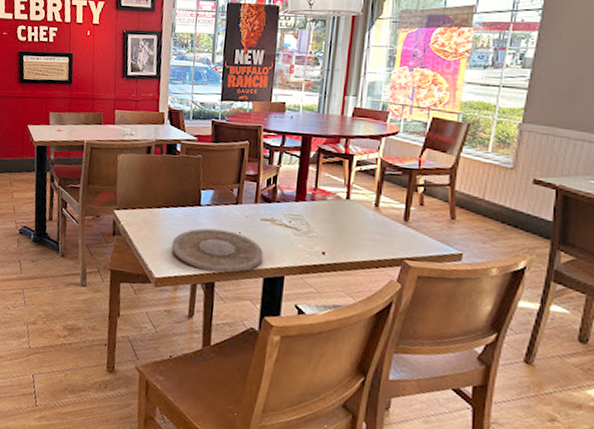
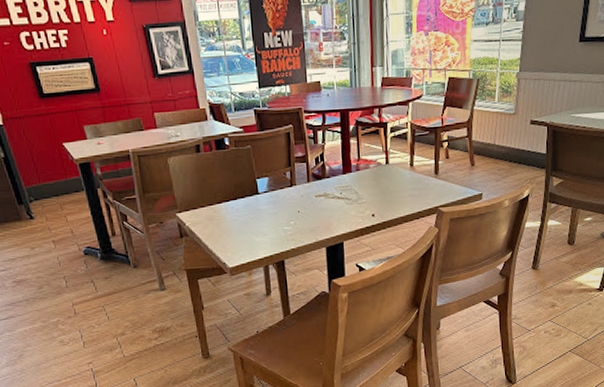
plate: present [171,228,263,273] -> none [238,212,323,252]

